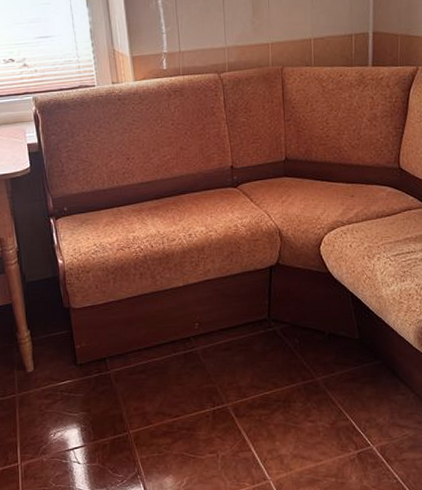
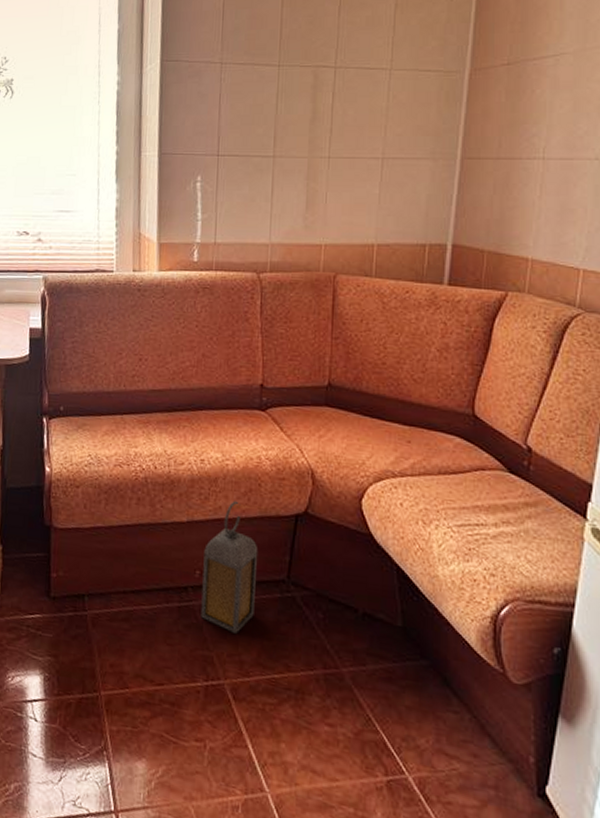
lantern: none [200,263,245,367] -> present [201,500,259,634]

